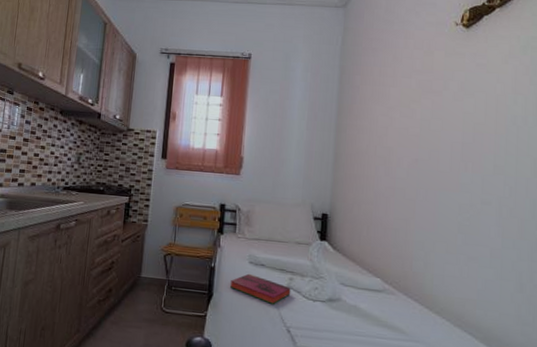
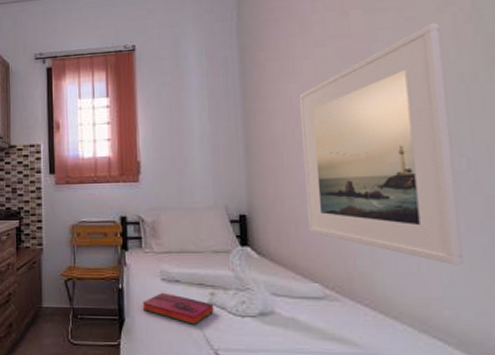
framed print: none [377,71,504,275] -> present [298,23,464,265]

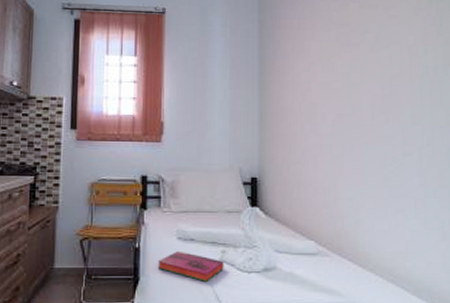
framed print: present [298,23,464,265] -> none [306,23,421,225]

